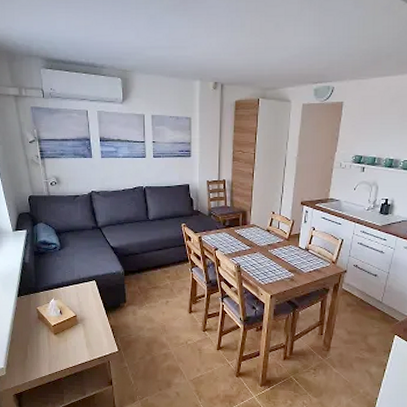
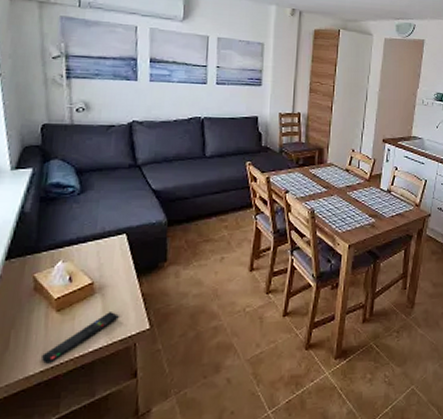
remote control: none [49,337,96,370] -> present [42,312,119,364]

